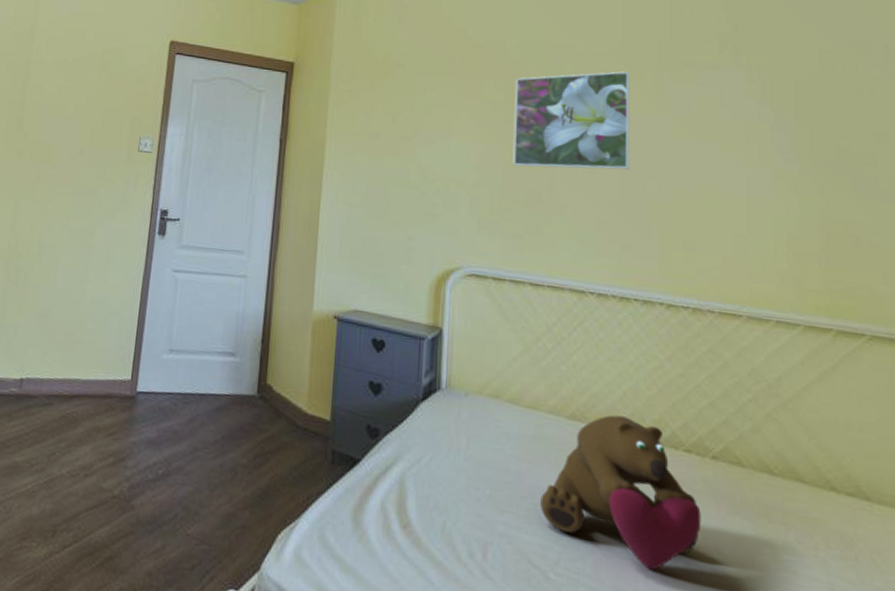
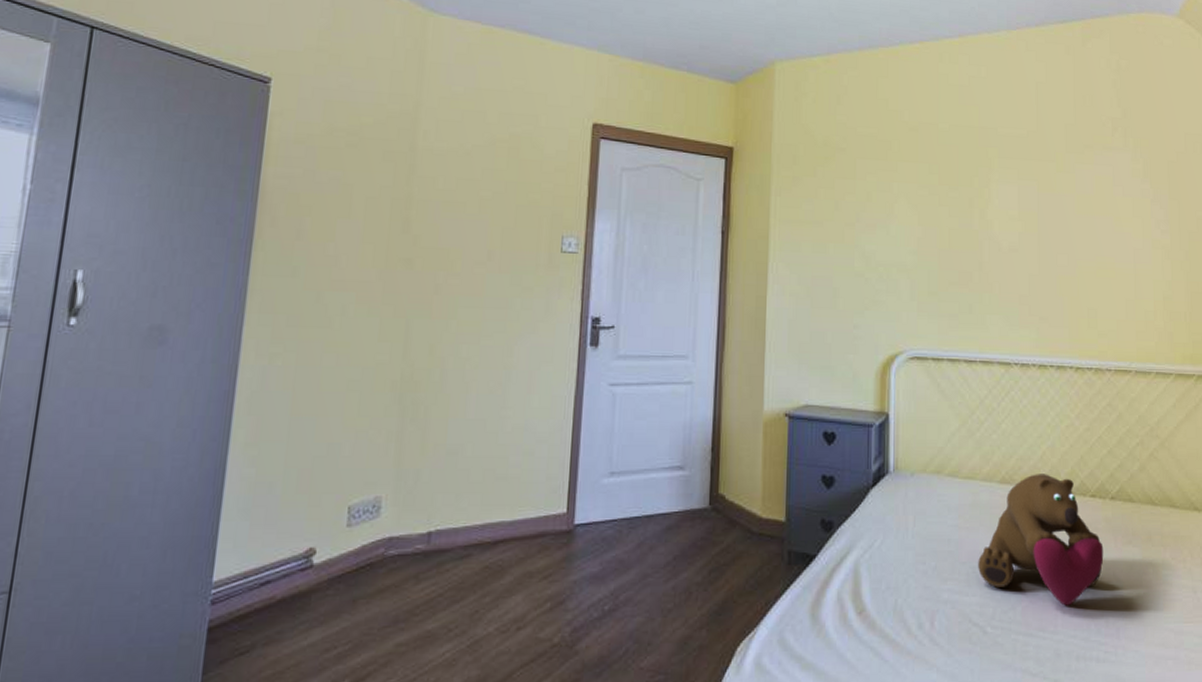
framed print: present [513,71,629,170] -> none [947,153,1044,248]

